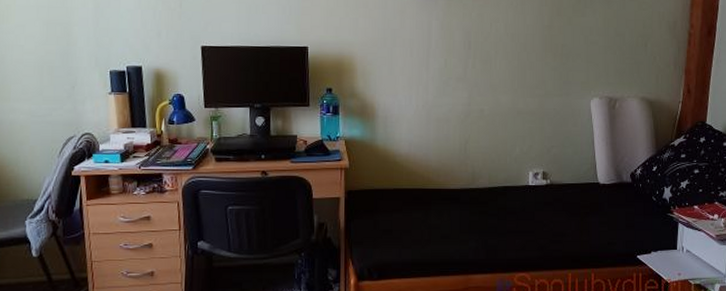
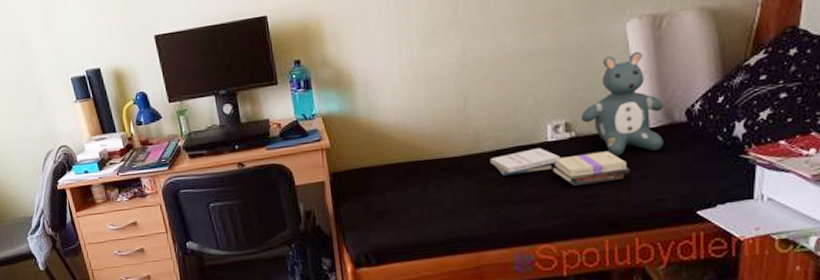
books: none [482,190,538,210] -> present [490,148,561,176]
books: none [531,198,589,225] -> present [552,151,630,186]
stuffed animal: none [555,123,615,205] -> present [581,51,664,157]

